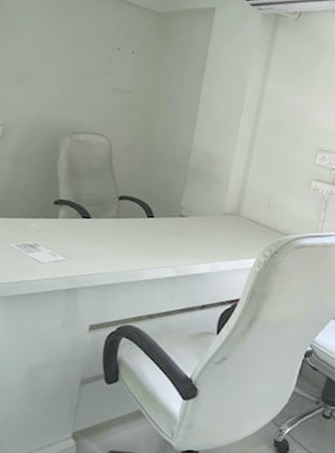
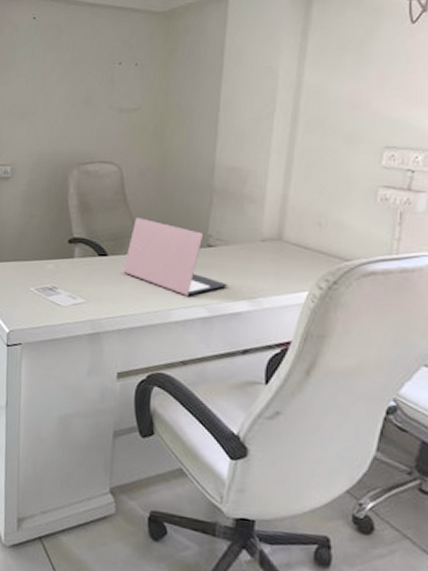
laptop: none [104,186,194,258] -> present [123,218,228,296]

